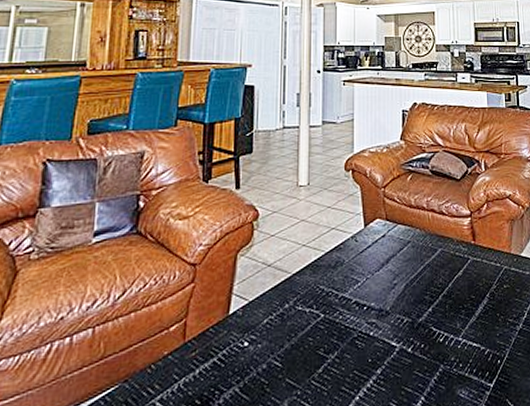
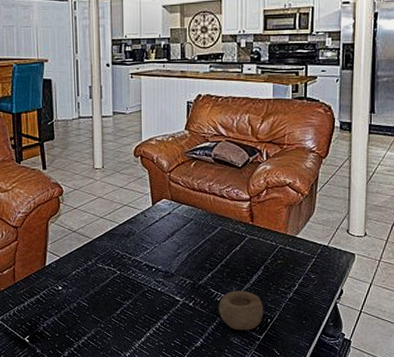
bowl: none [441,326,493,379] -> present [218,290,264,331]

